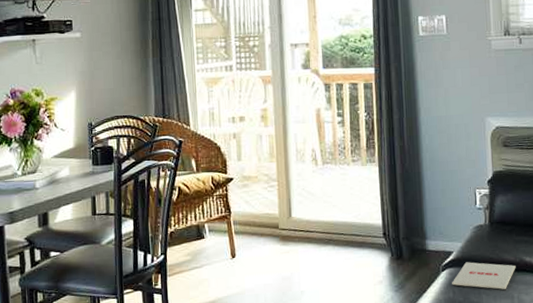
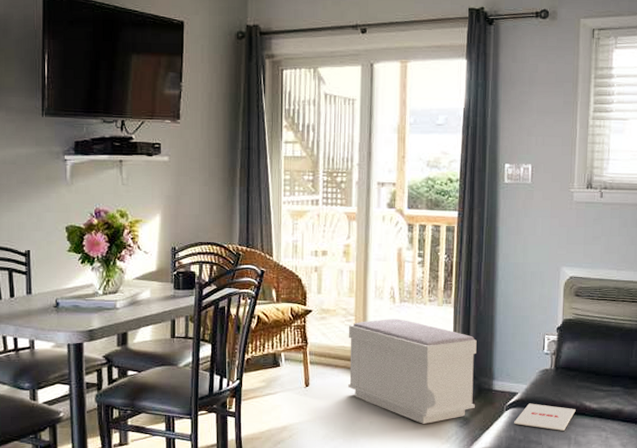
bench: none [272,181,409,291] -> present [348,319,477,424]

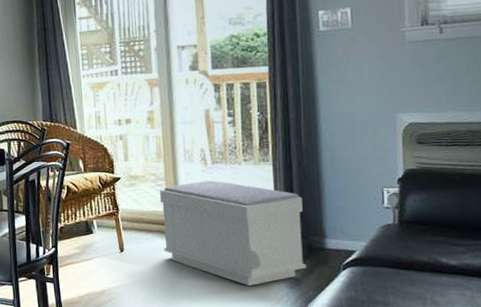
magazine: present [514,403,576,431] -> none [354,261,430,290]

